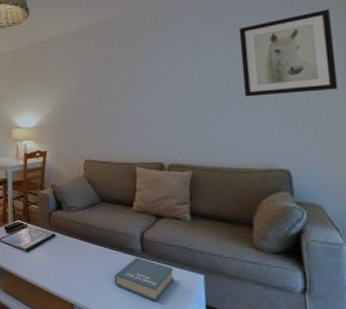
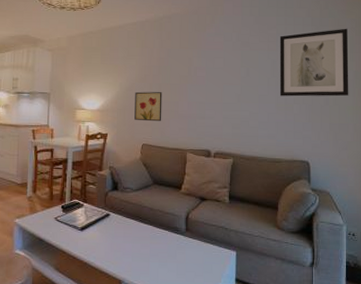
wall art: none [73,103,105,136] -> present [134,91,162,122]
book: present [114,257,175,302] -> none [160,236,212,276]

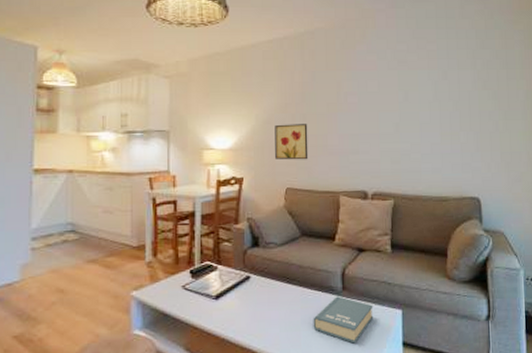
book: none [160,236,212,276] -> present [313,296,374,344]
wall art: present [279,28,349,97] -> none [441,41,521,123]

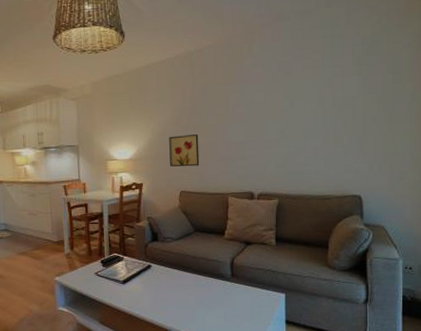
book: present [313,296,374,344] -> none [206,282,260,321]

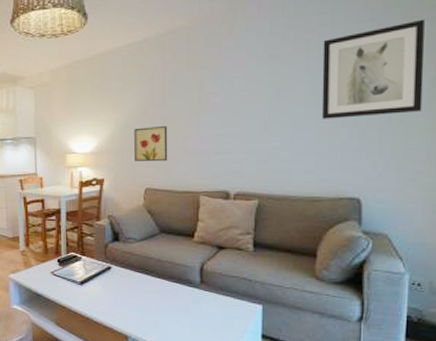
wall art: none [326,44,405,128] -> present [321,19,425,119]

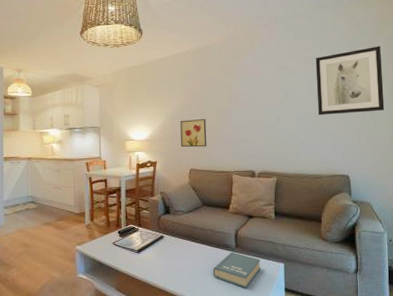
book: none [170,289,232,332] -> present [213,252,261,288]

